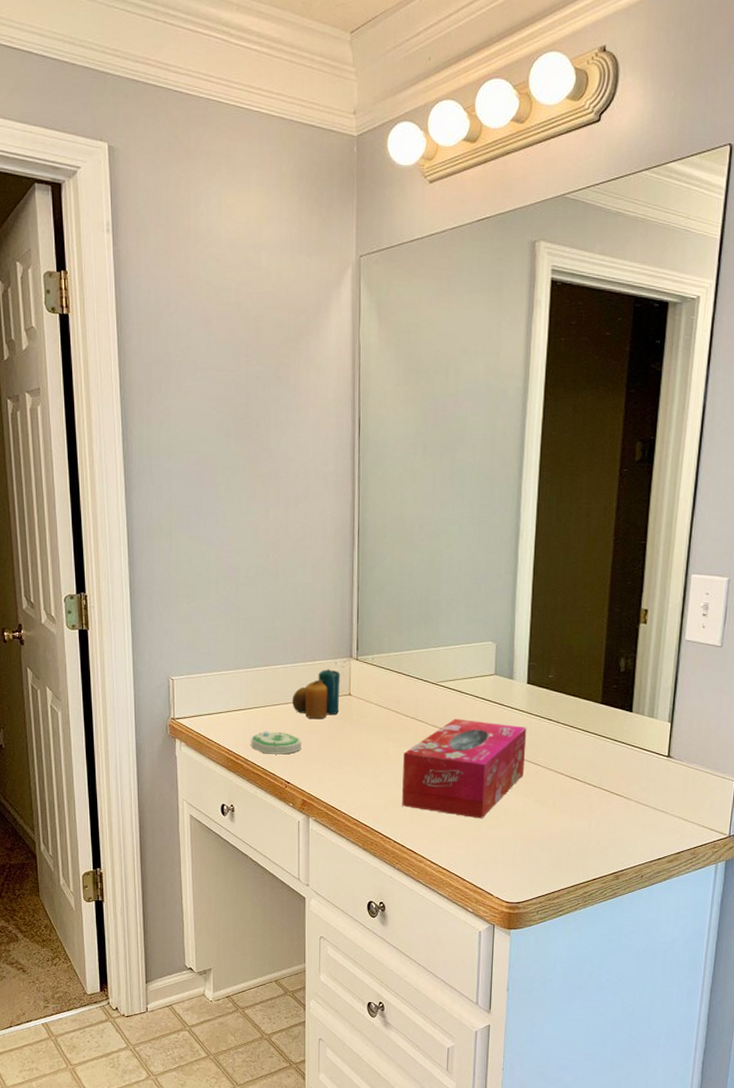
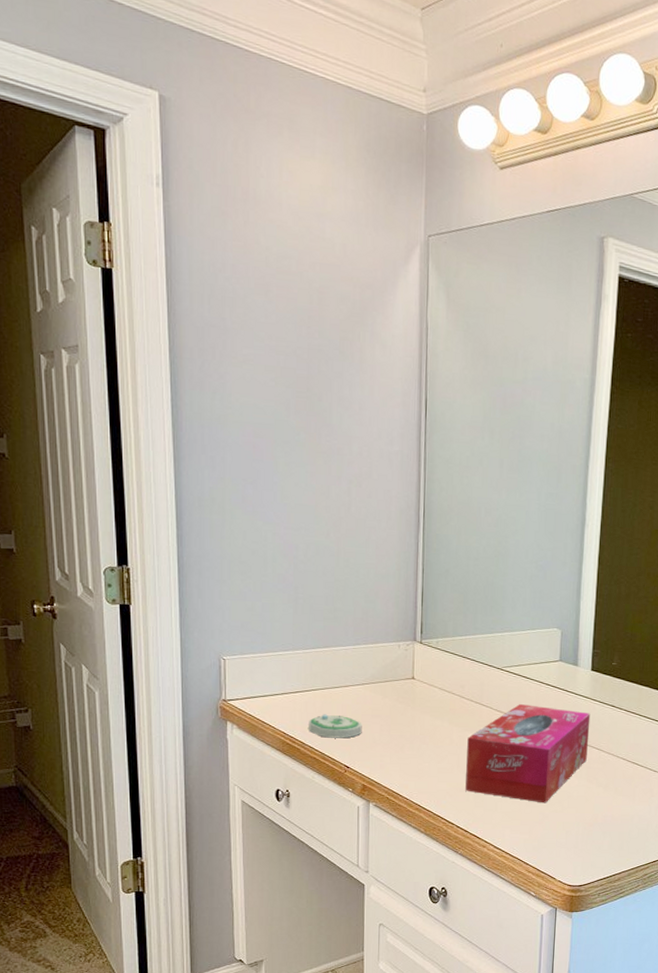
candle: present [291,669,341,720] -> none [352,652,404,703]

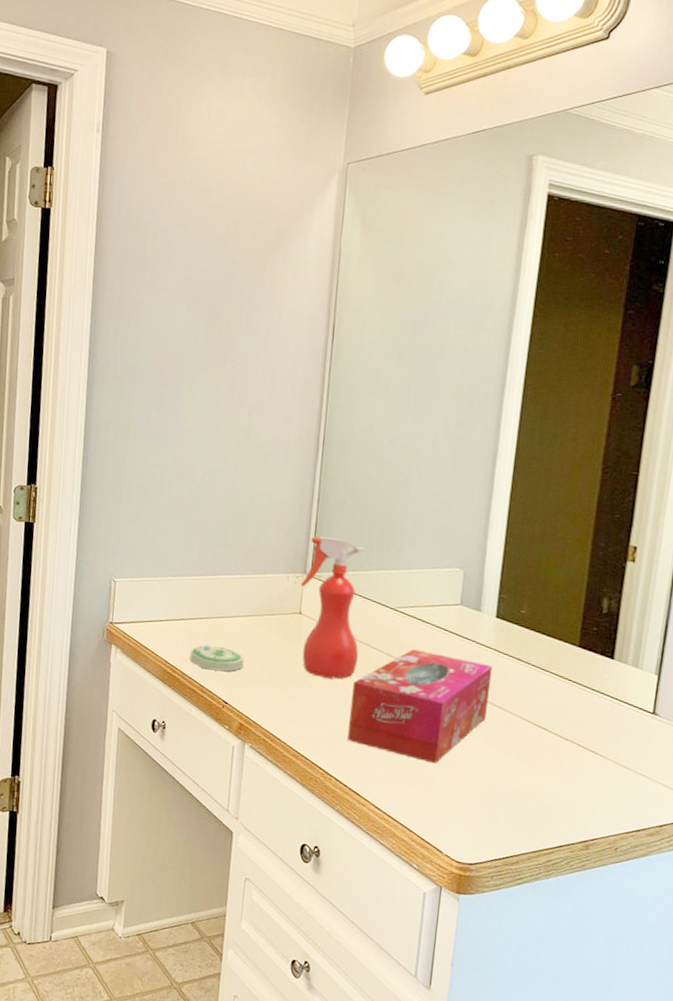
spray bottle: none [411,604,471,737] -> present [300,535,366,679]

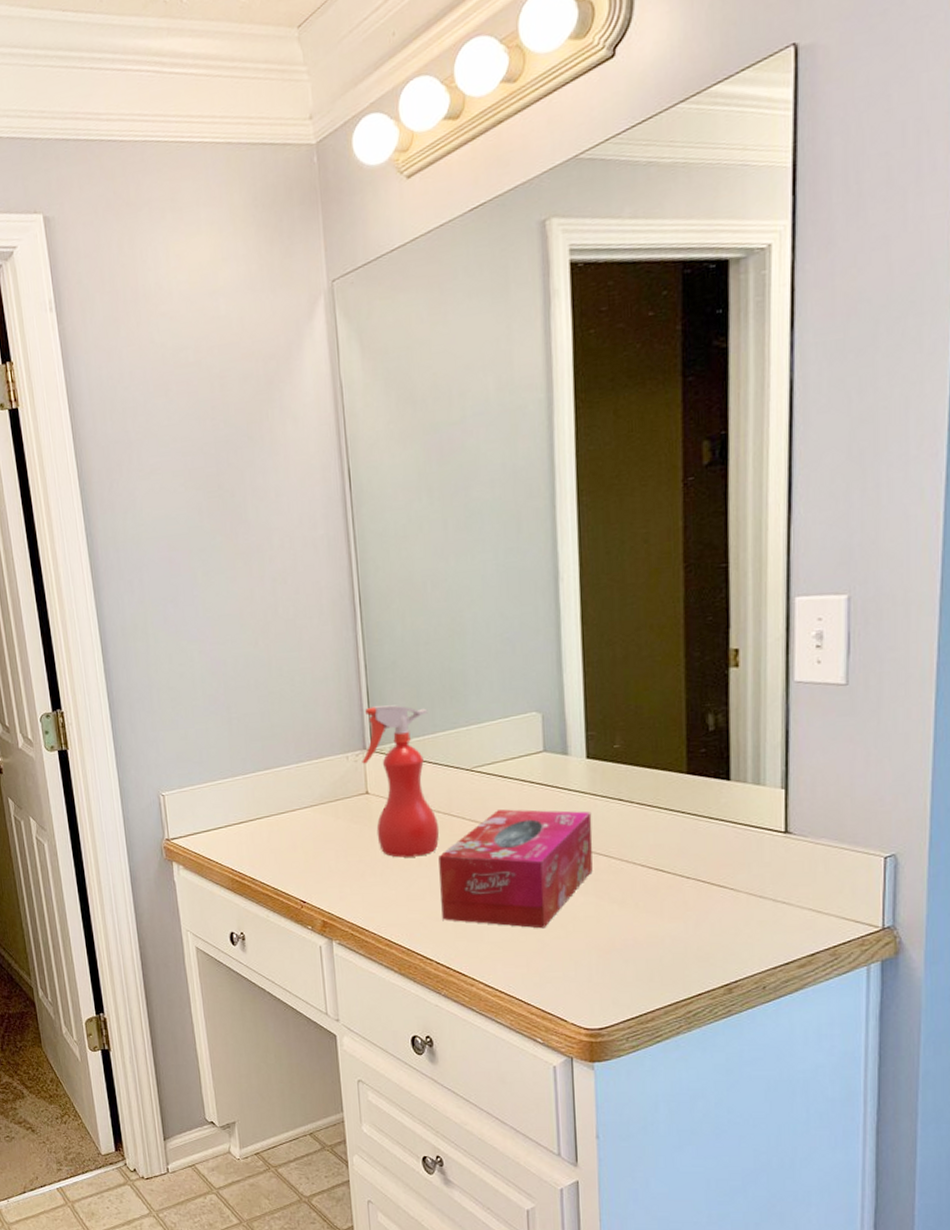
soap dish: present [190,644,244,672] -> none [257,844,316,871]

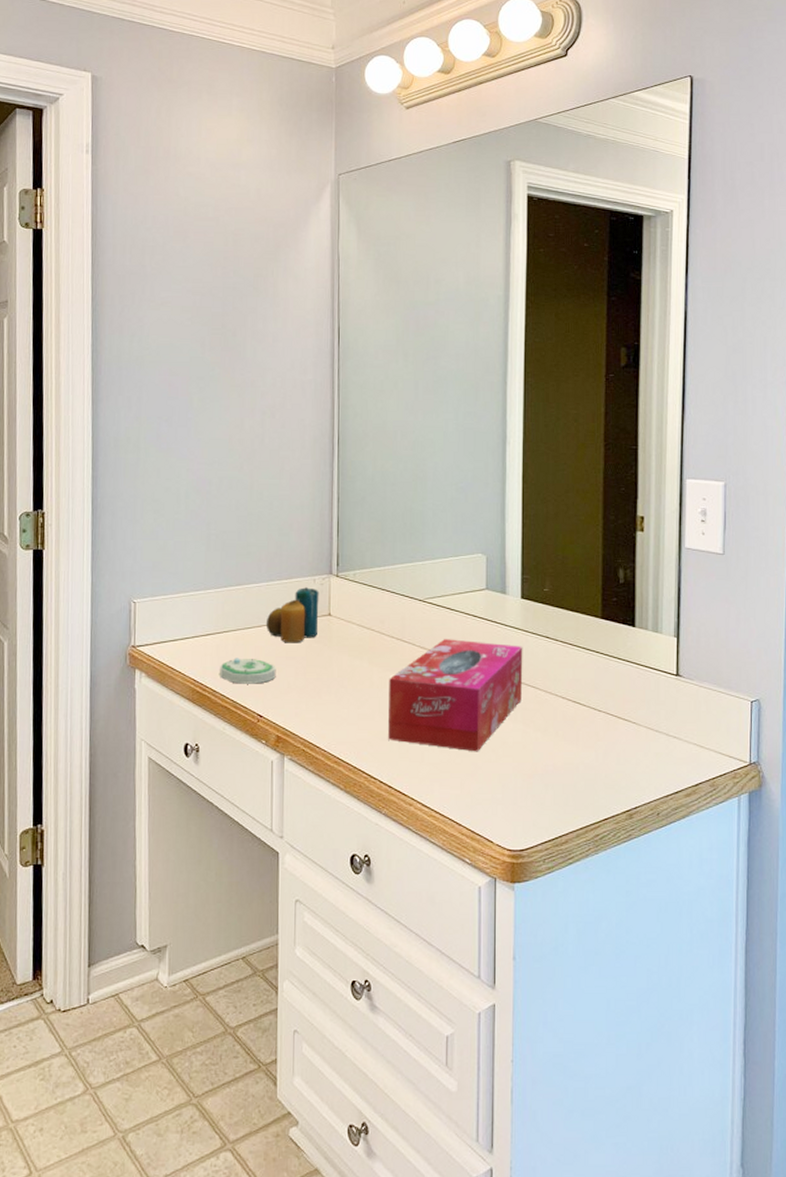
soap dish: none [257,844,316,871] -> present [220,658,276,684]
candle: none [299,766,356,826] -> present [265,587,319,643]
spray bottle: present [362,705,440,858] -> none [327,534,392,678]

